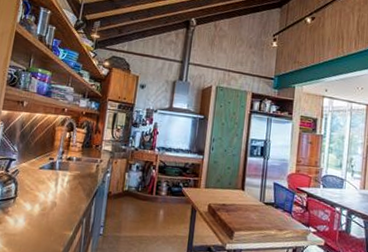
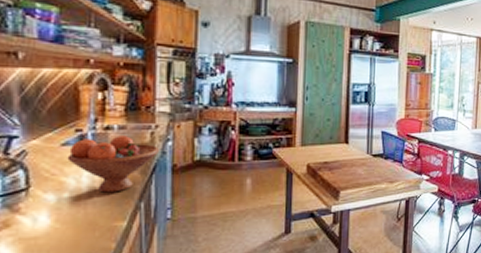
fruit bowl: none [41,165,102,208] -> present [67,136,160,193]

